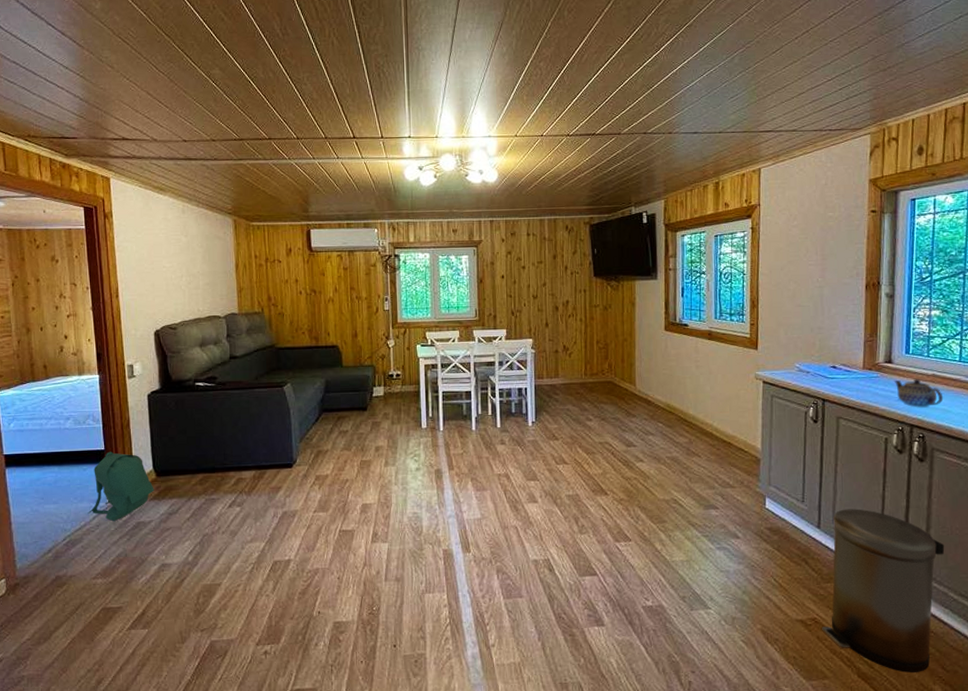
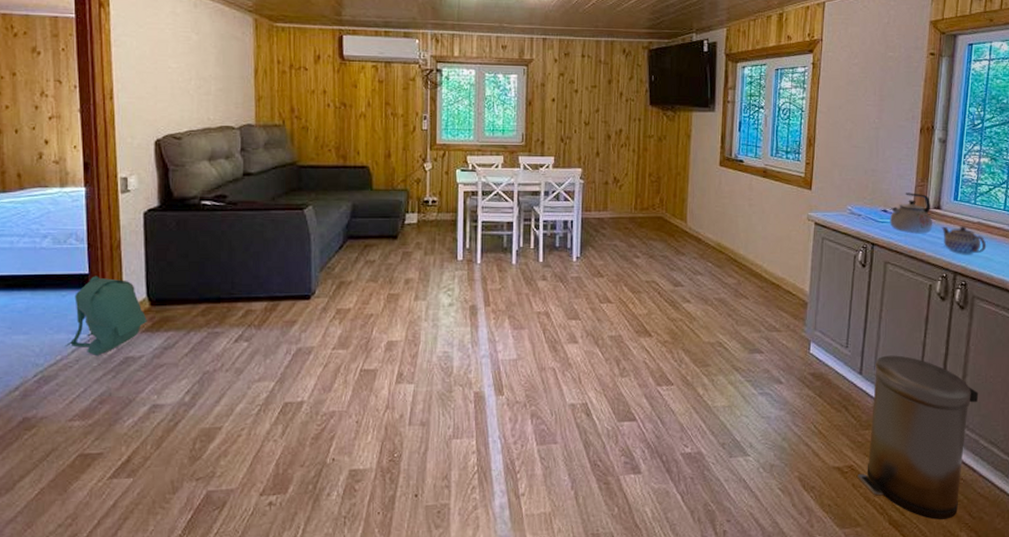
kettle: none [839,348,885,389] -> present [889,193,933,234]

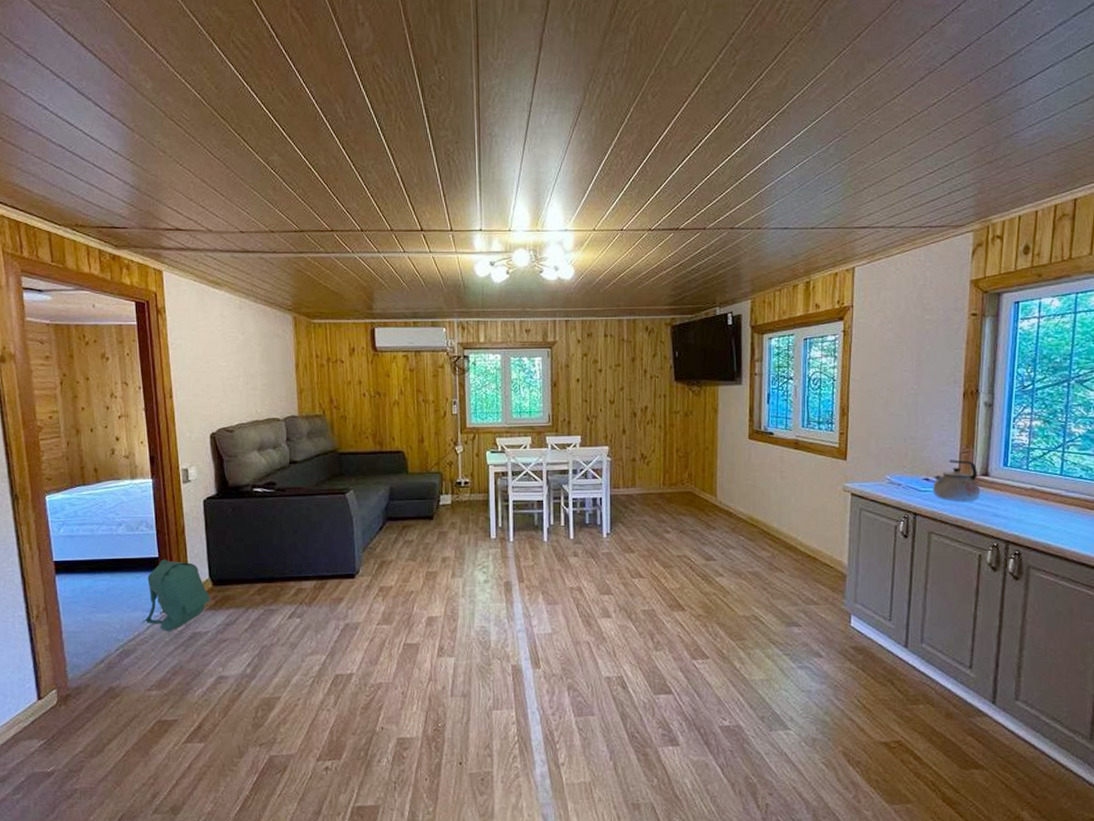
pedal bin: present [857,355,979,519] -> none [906,628,1038,798]
teapot: present [941,226,987,255] -> none [990,493,1042,524]

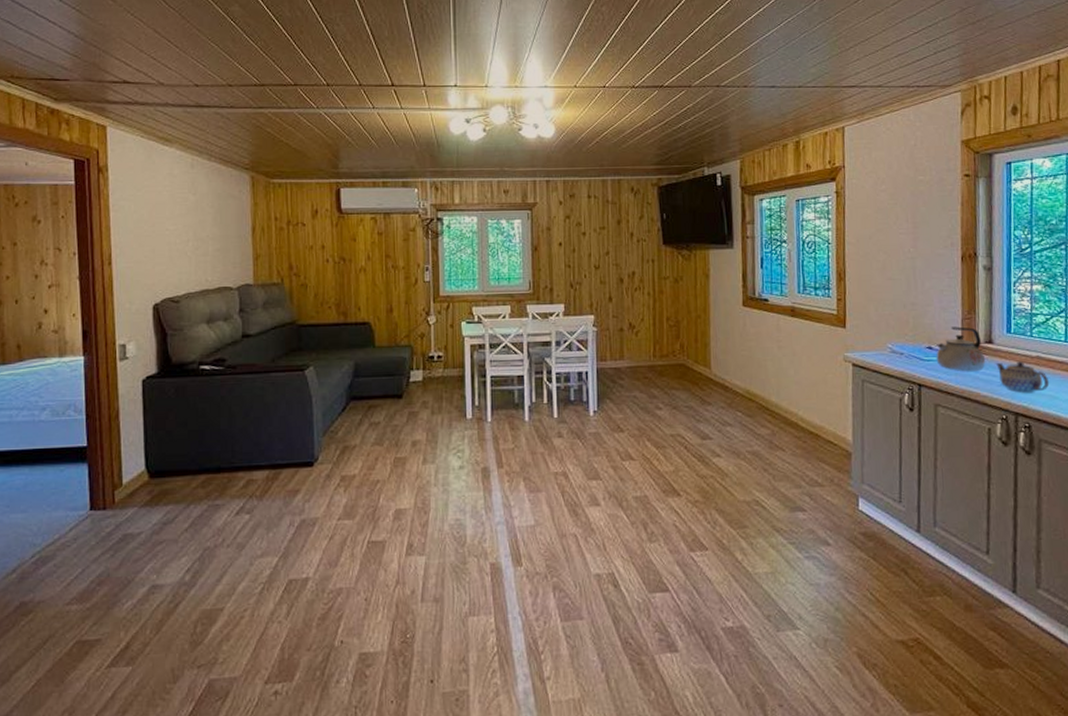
backpack: present [141,559,211,631] -> none [62,448,146,533]
teapot: none [990,493,1042,524] -> present [995,361,1050,394]

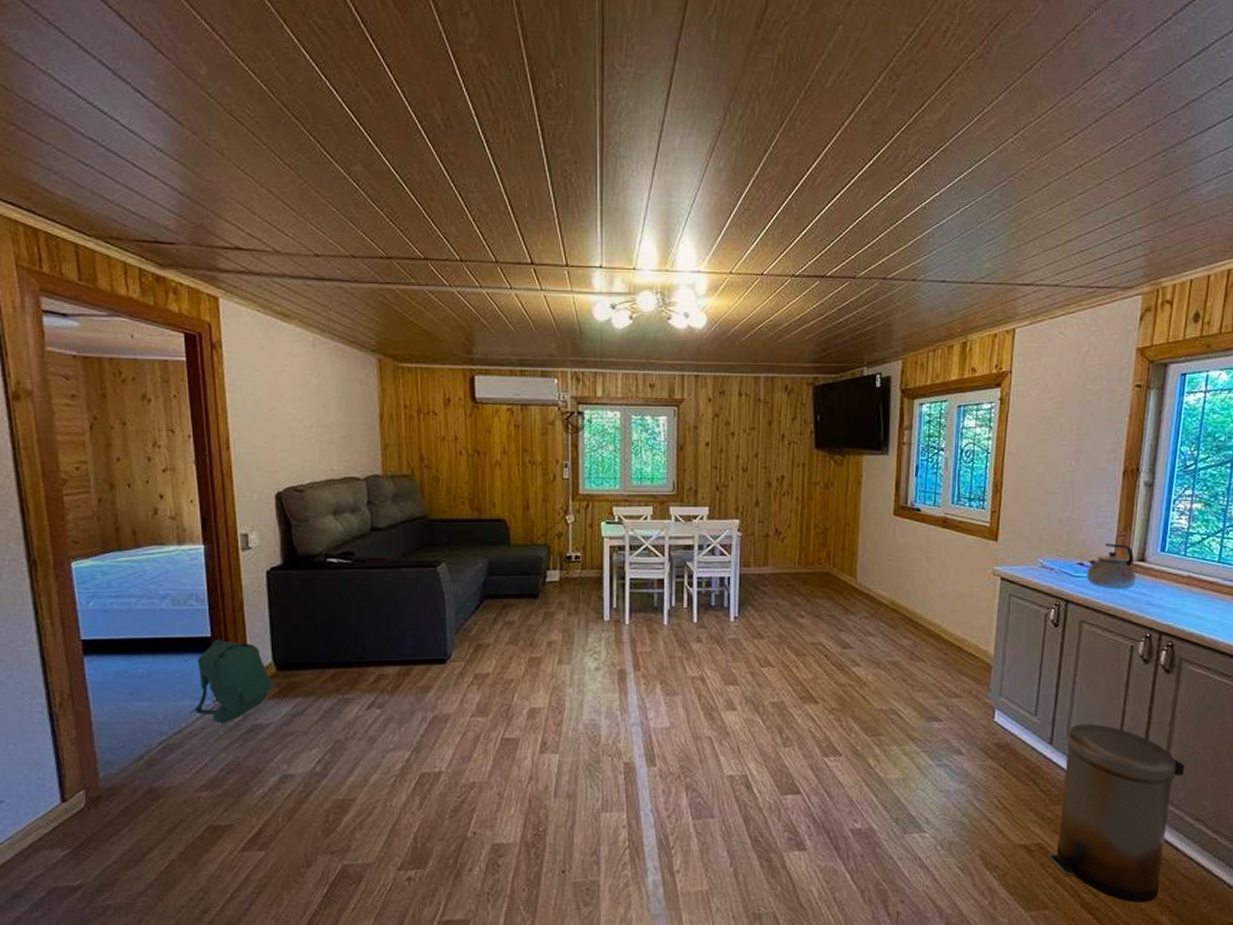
backpack: none [62,448,146,533] -> present [189,639,274,723]
pedal bin: none [925,509,1058,701] -> present [1046,724,1185,902]
teapot: present [995,361,1050,394] -> none [1145,580,1198,613]

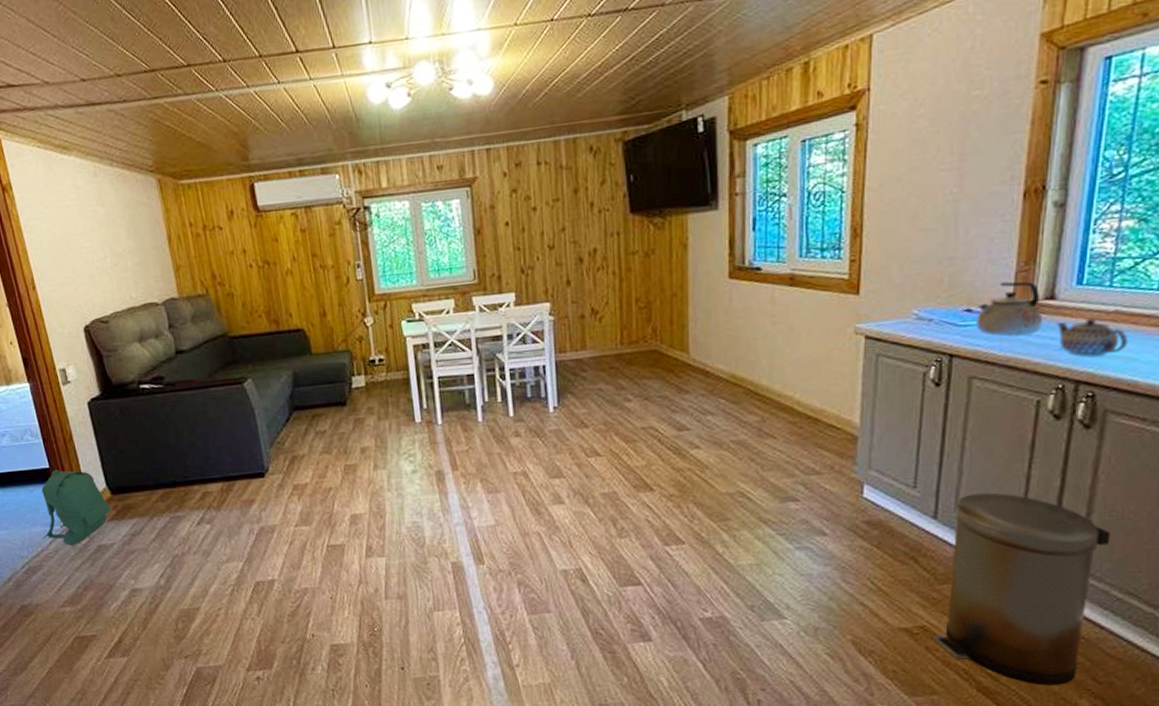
teapot: none [1145,580,1198,613] -> present [1055,318,1129,358]

